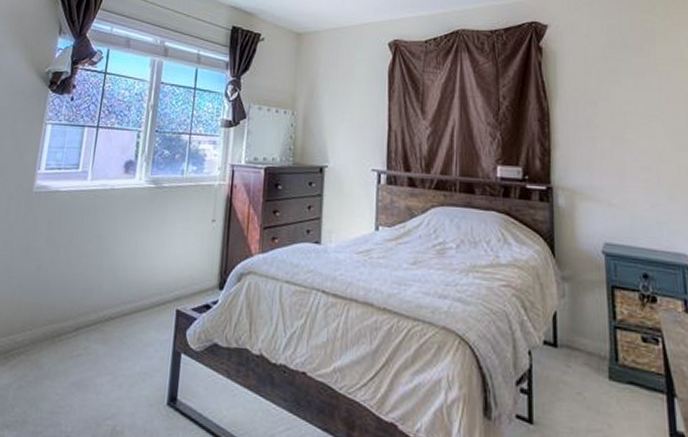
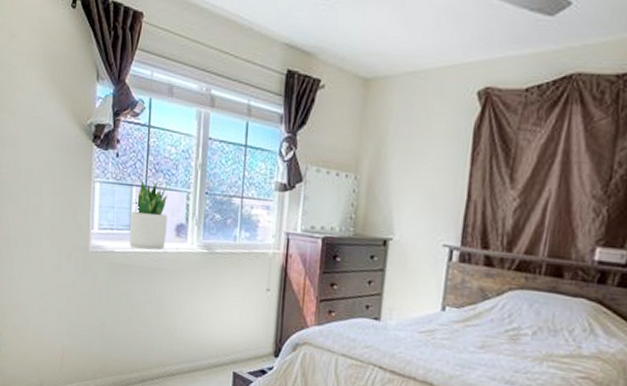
planter: none [76,120,121,188] -> present [129,179,169,251]

